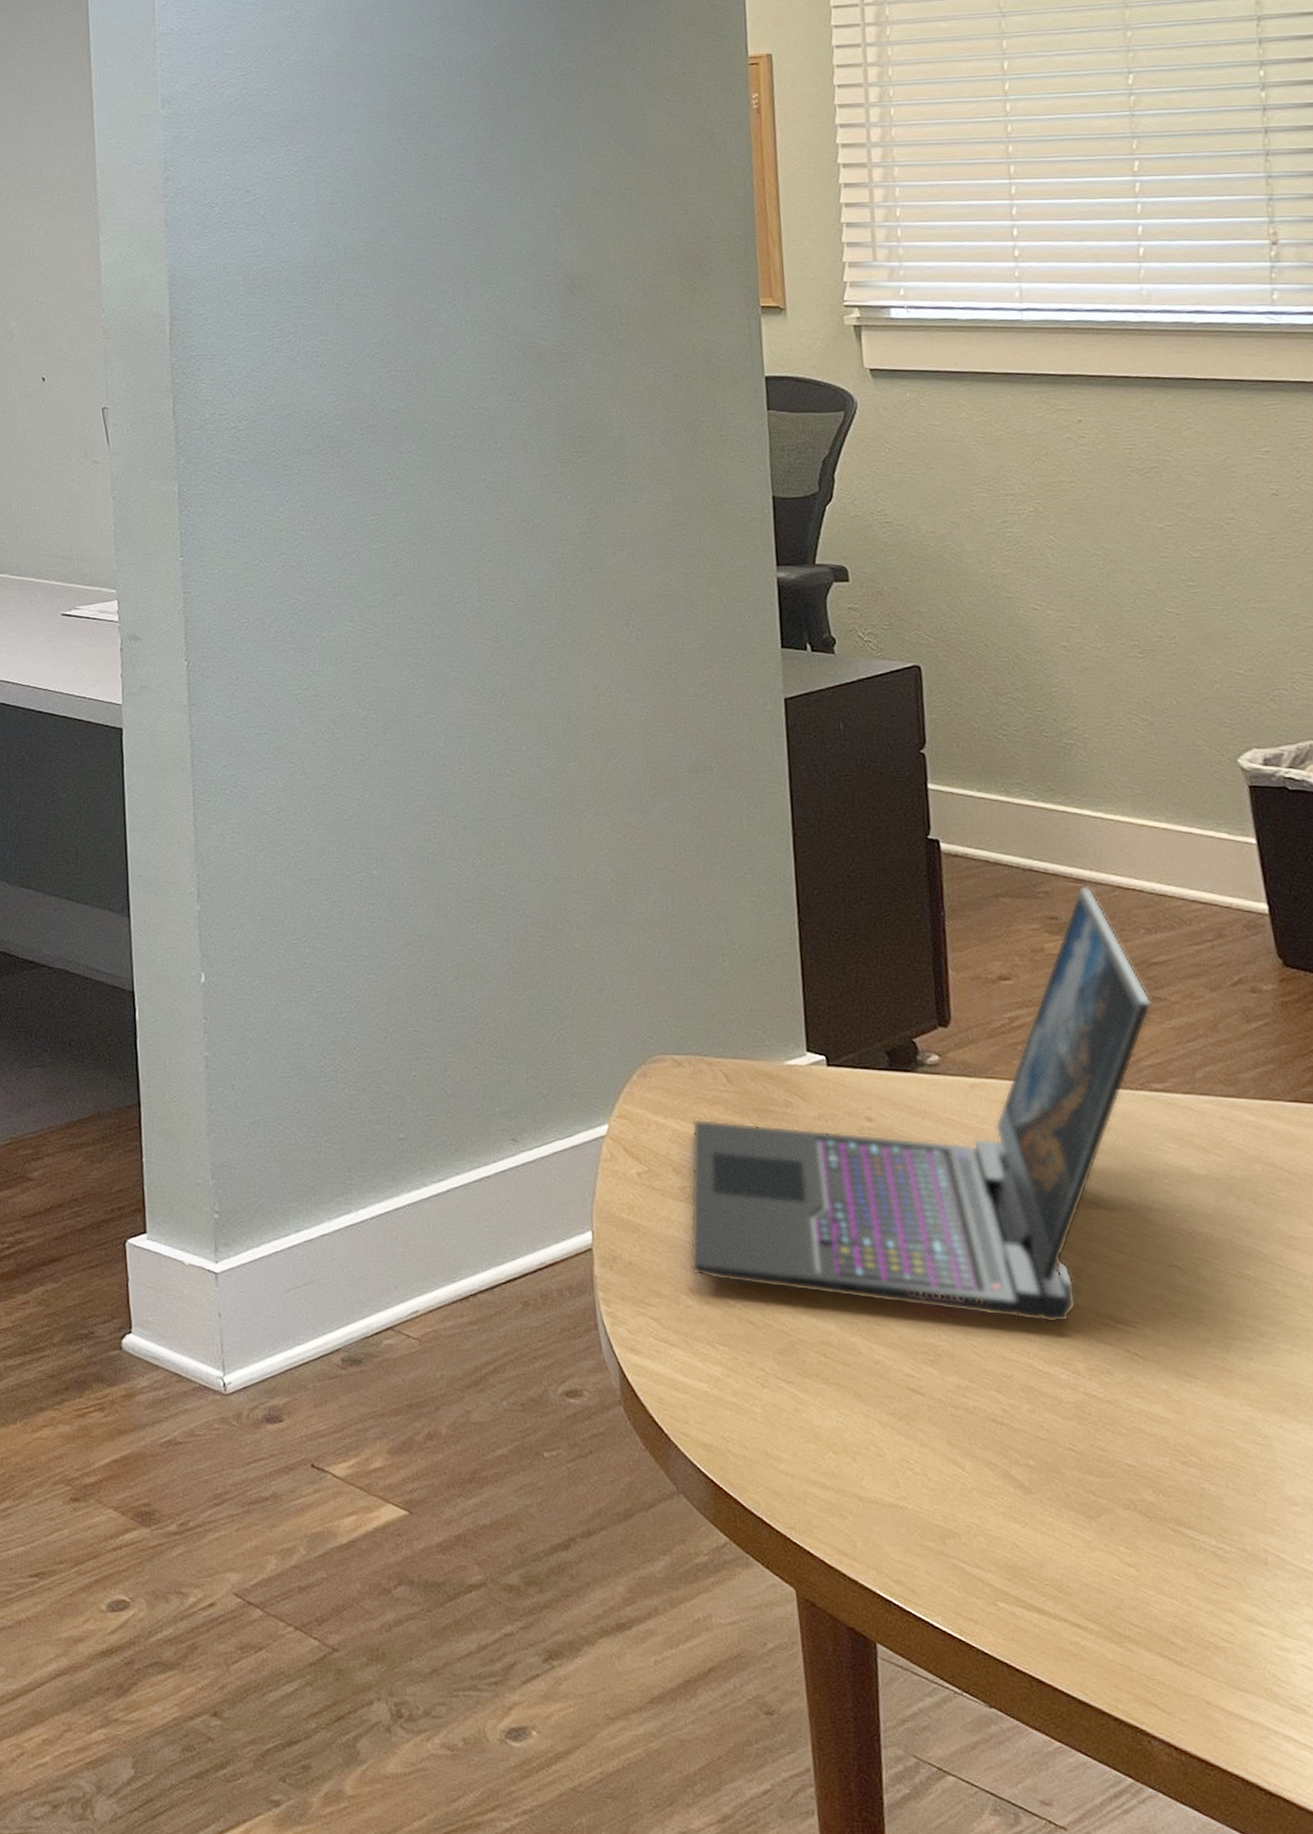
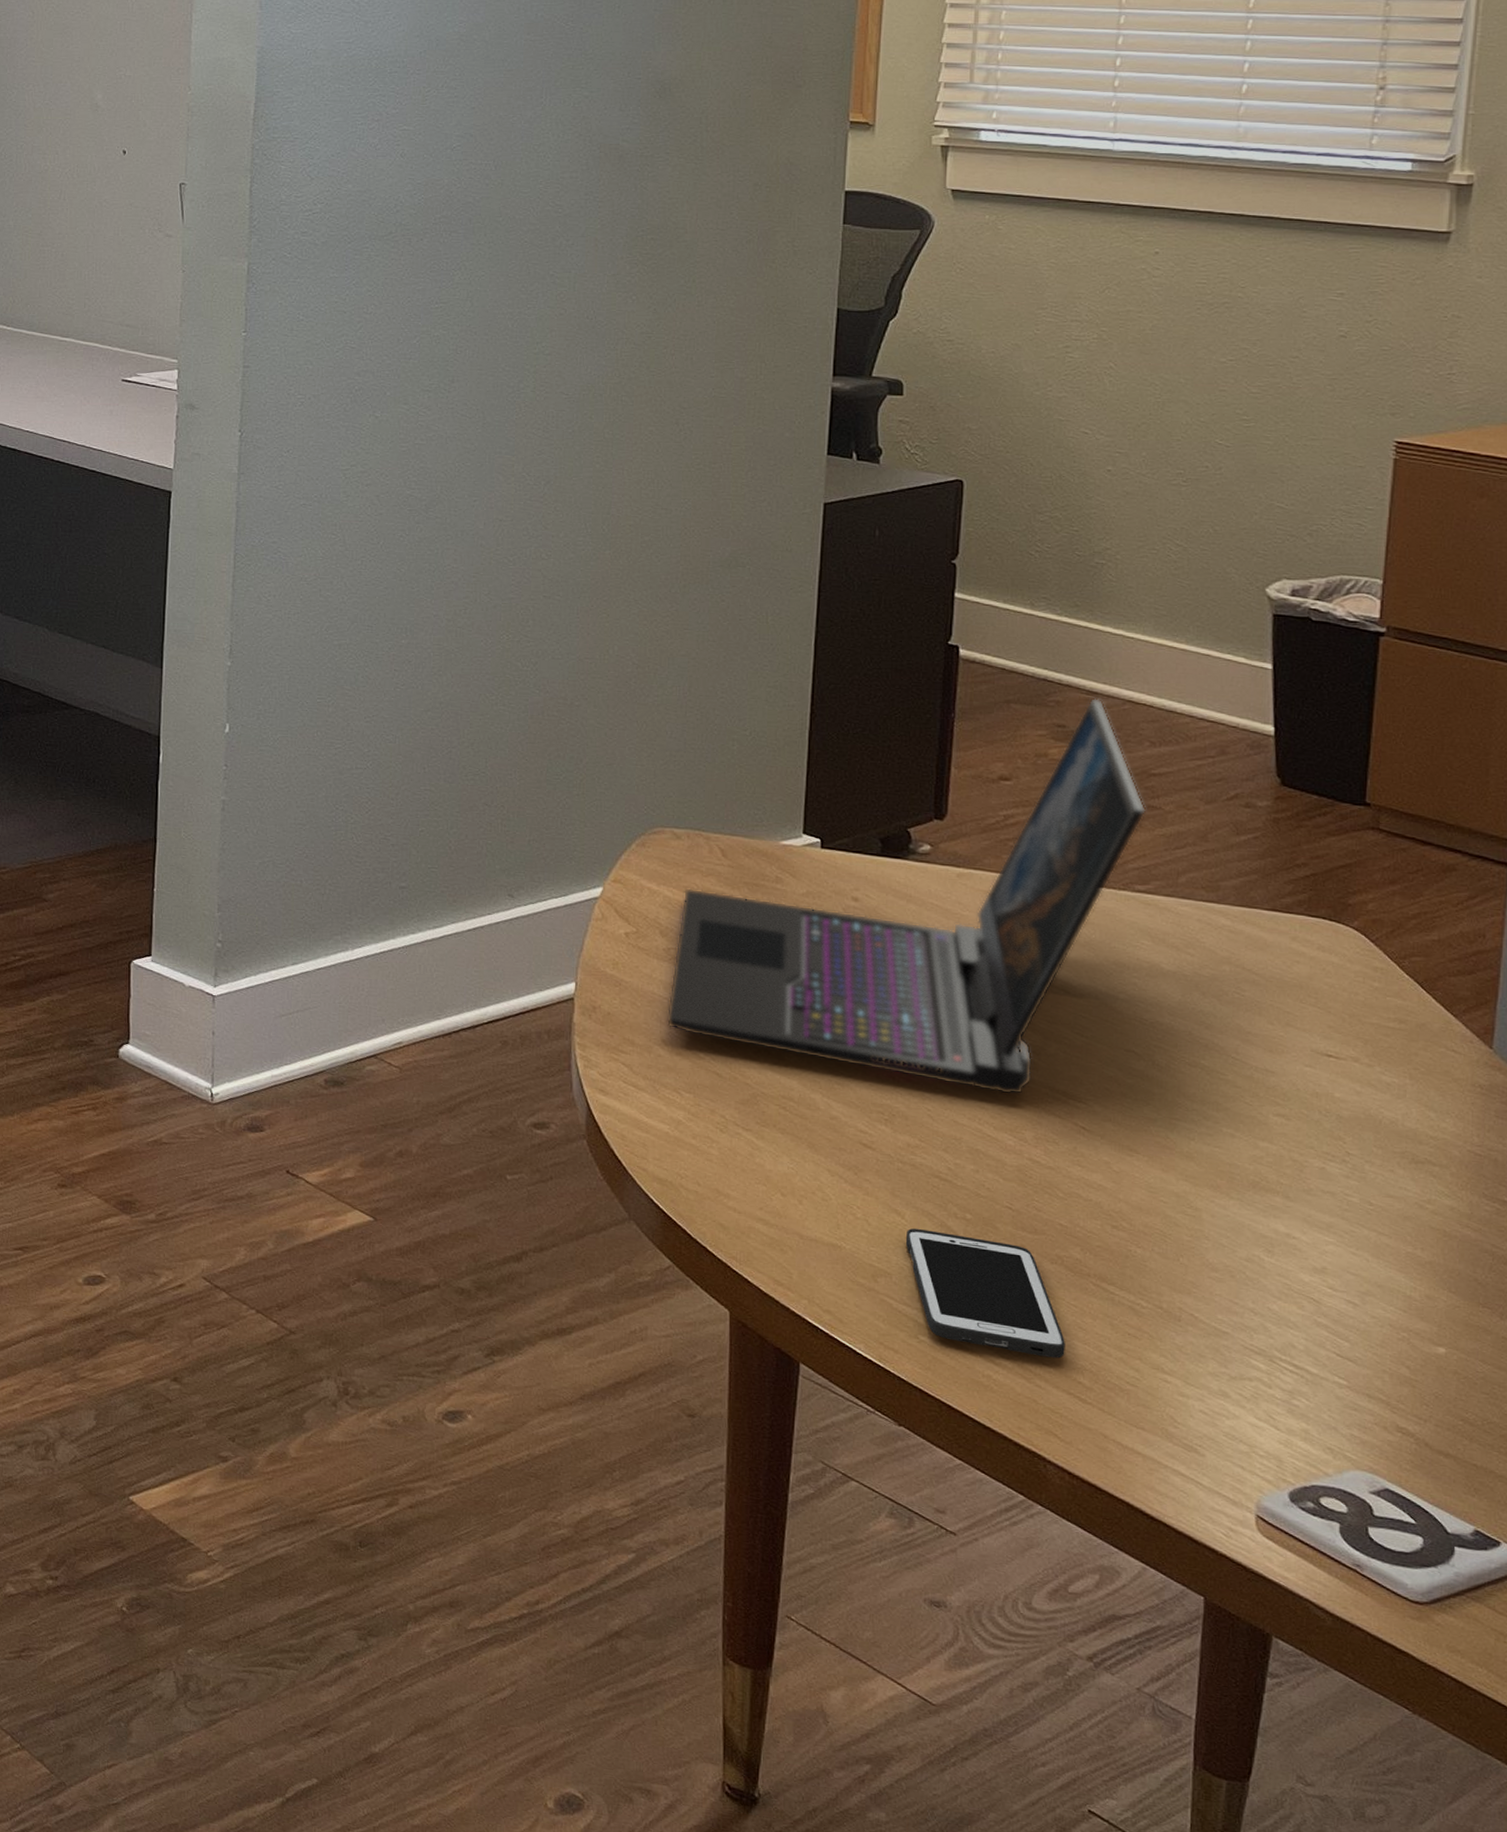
cell phone: none [969,1481,1153,1617] -> present [905,1228,1065,1359]

